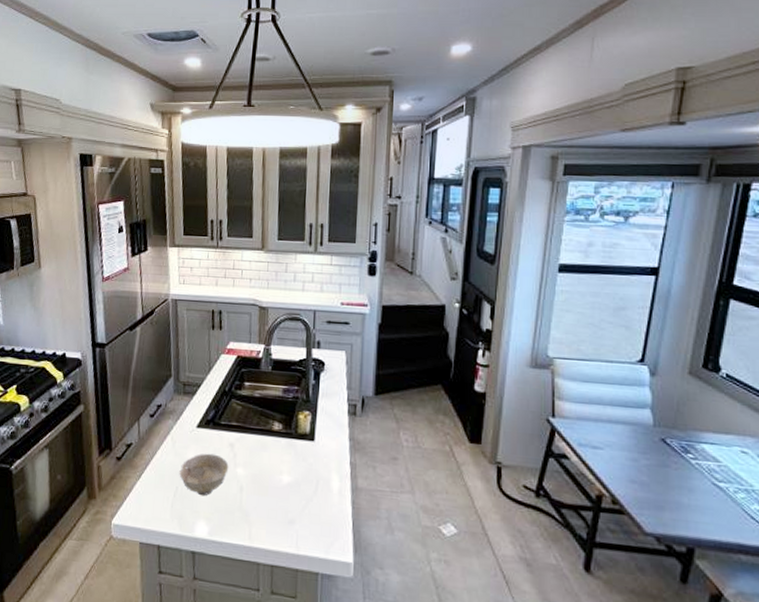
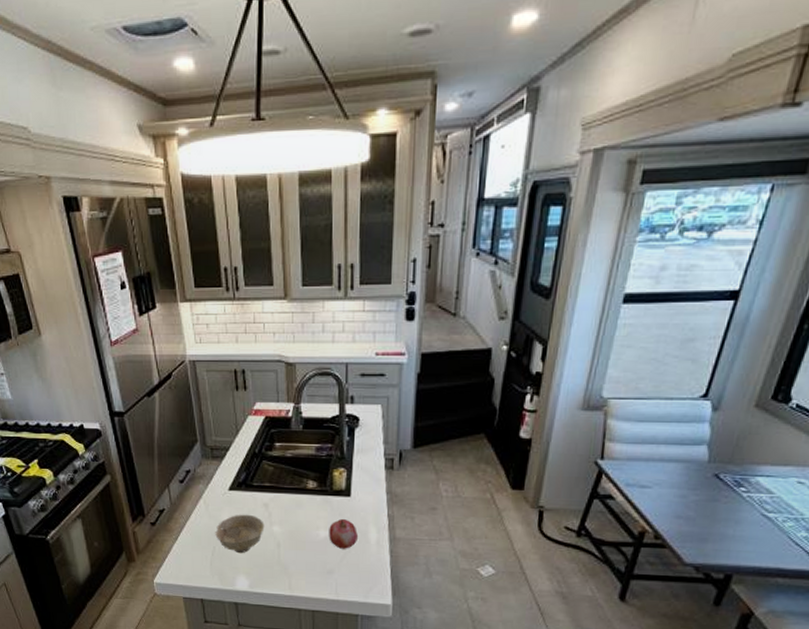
fruit: none [291,463,321,497] -> present [329,518,359,549]

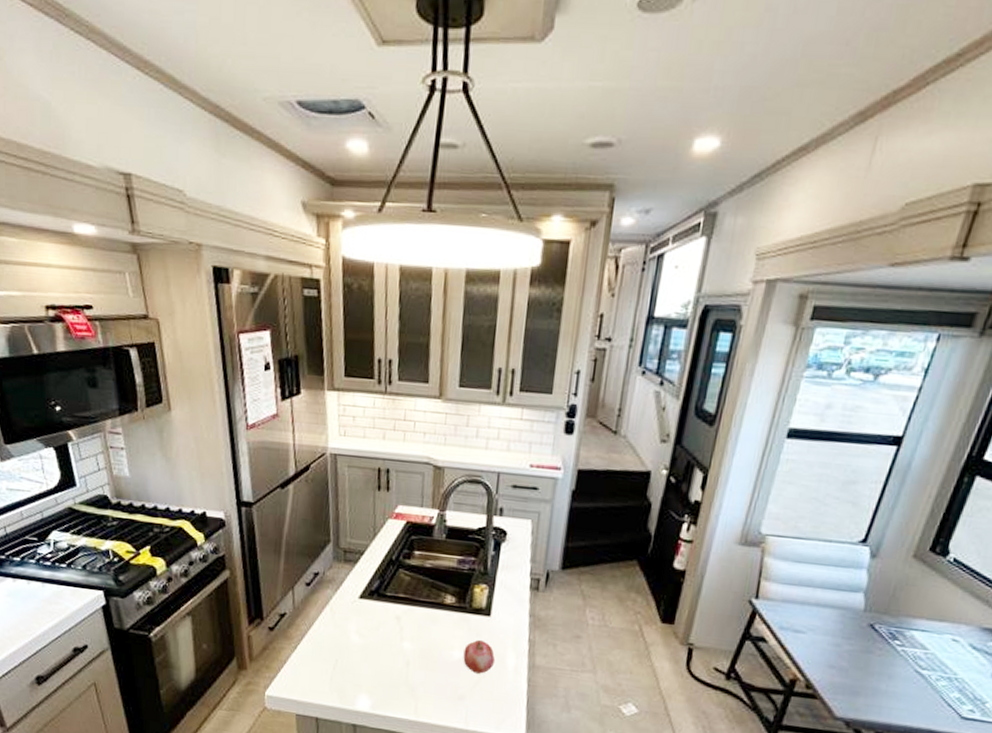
bowl: present [215,514,265,554] -> none [339,625,395,670]

